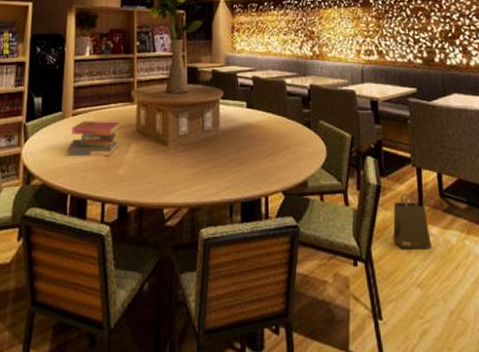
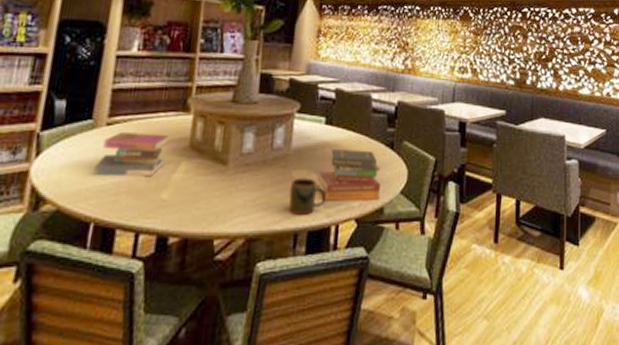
mug: none [222,155,254,188] -> present [288,177,326,215]
books: none [246,130,302,175] -> present [318,149,380,201]
shopping bag: present [392,193,432,249] -> none [465,220,503,280]

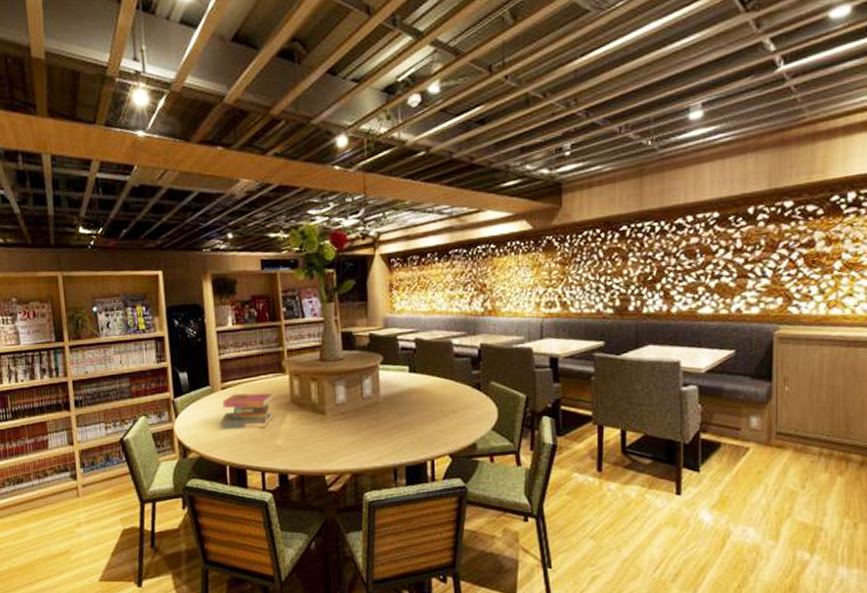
mug: present [288,177,326,215] -> none [384,421,418,453]
books: present [318,149,380,201] -> none [409,393,471,440]

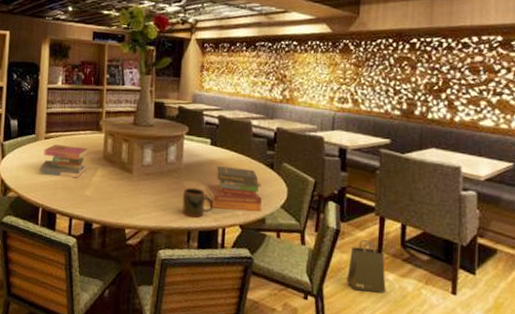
mug: none [384,421,418,453] -> present [182,187,213,218]
books: none [409,393,471,440] -> present [206,166,262,212]
shopping bag: none [567,451,609,505] -> present [346,239,386,293]

